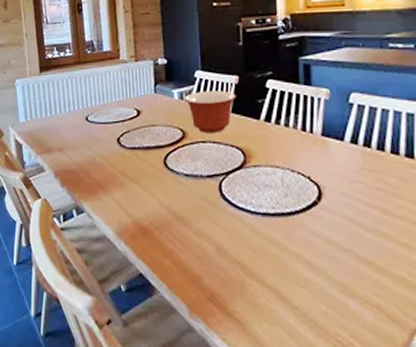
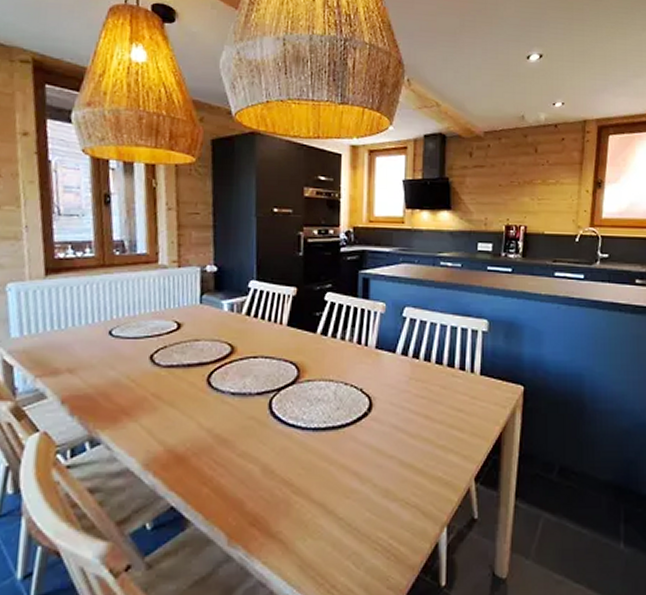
mixing bowl: present [185,90,236,133] -> none [236,302,293,347]

